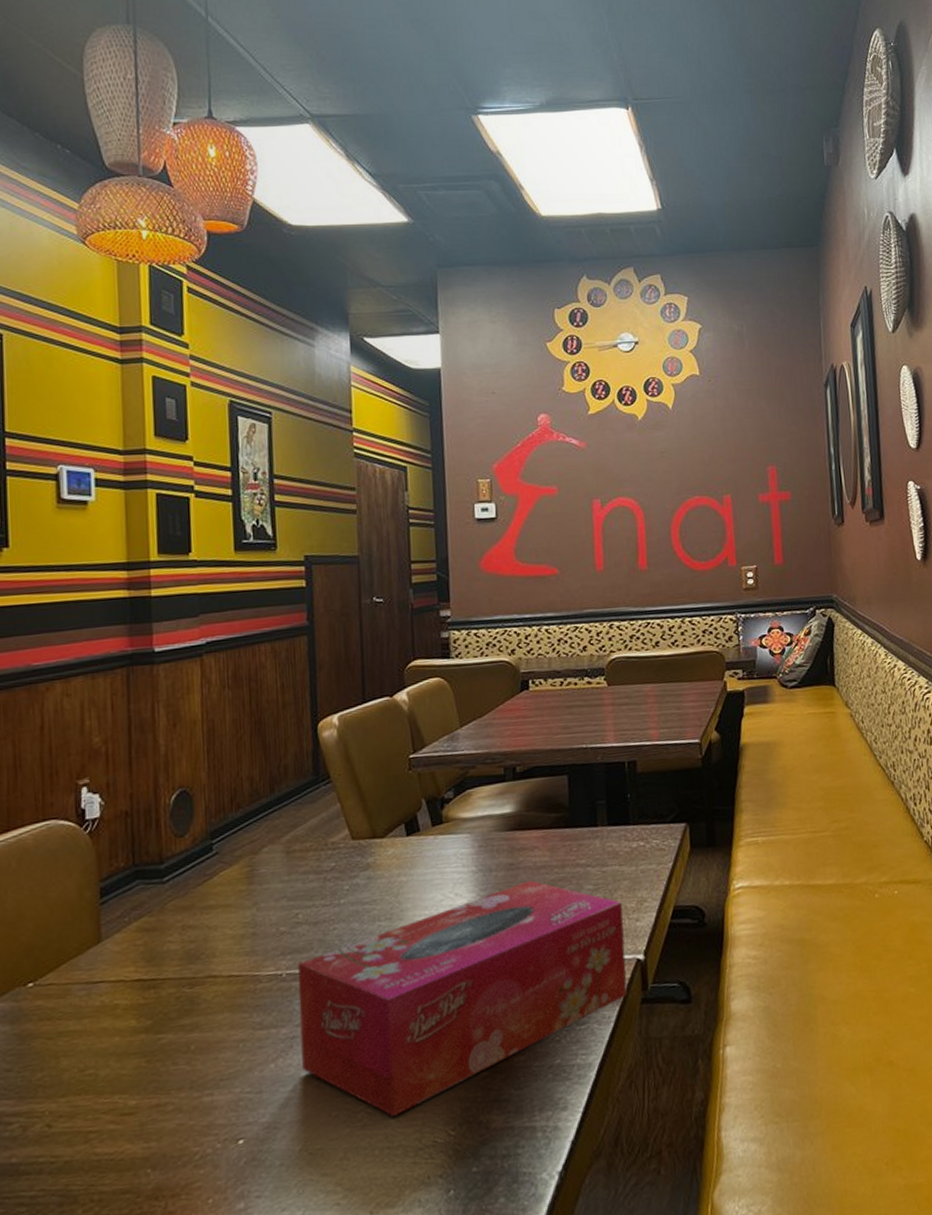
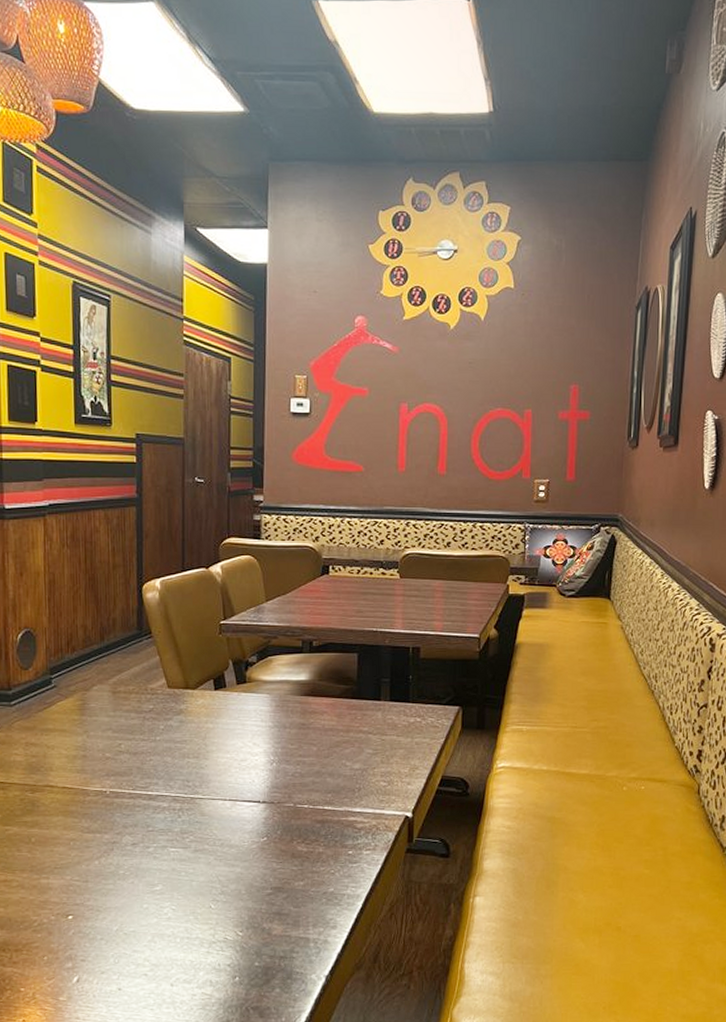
tissue box: present [298,880,627,1117] -> none [119,739,397,914]

